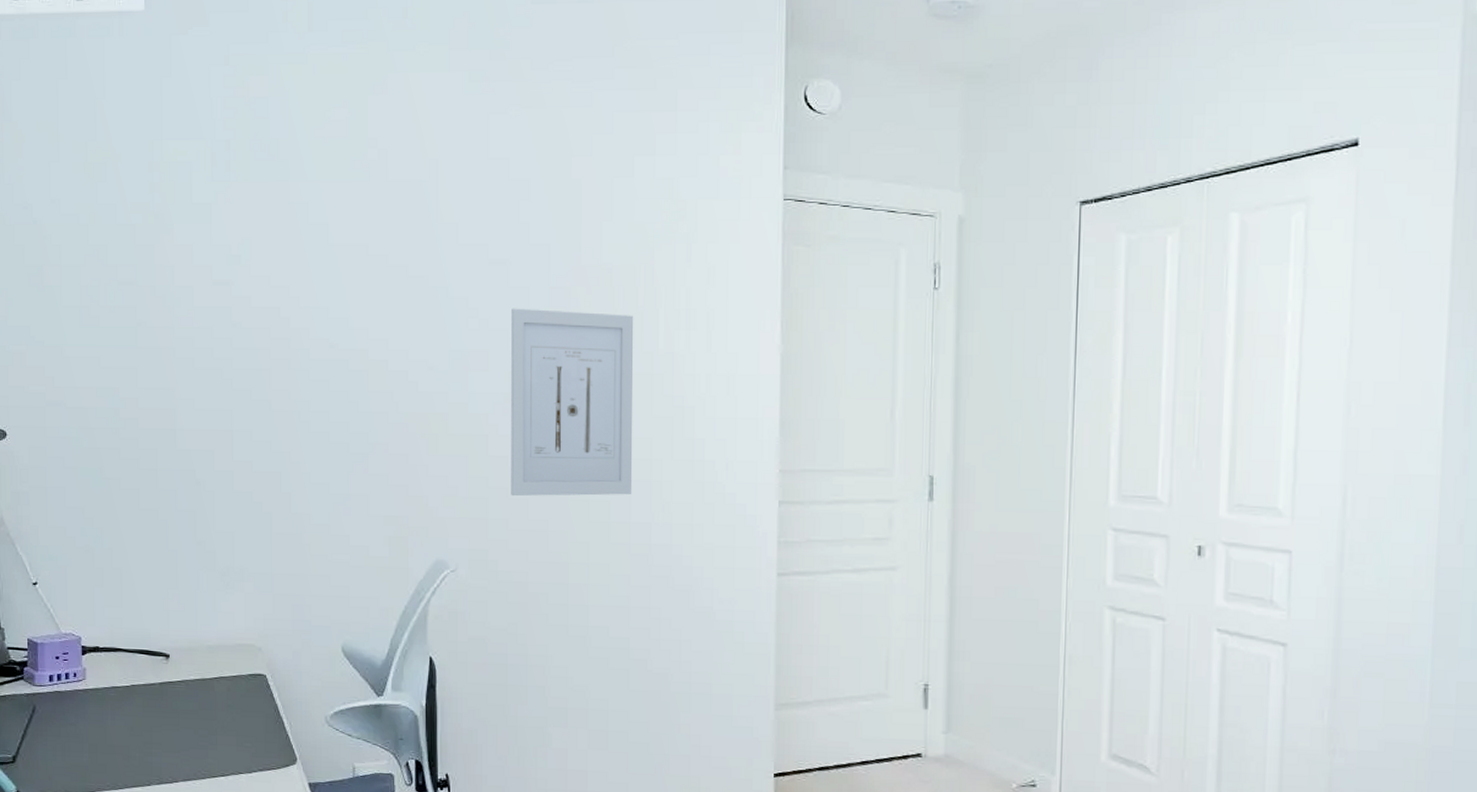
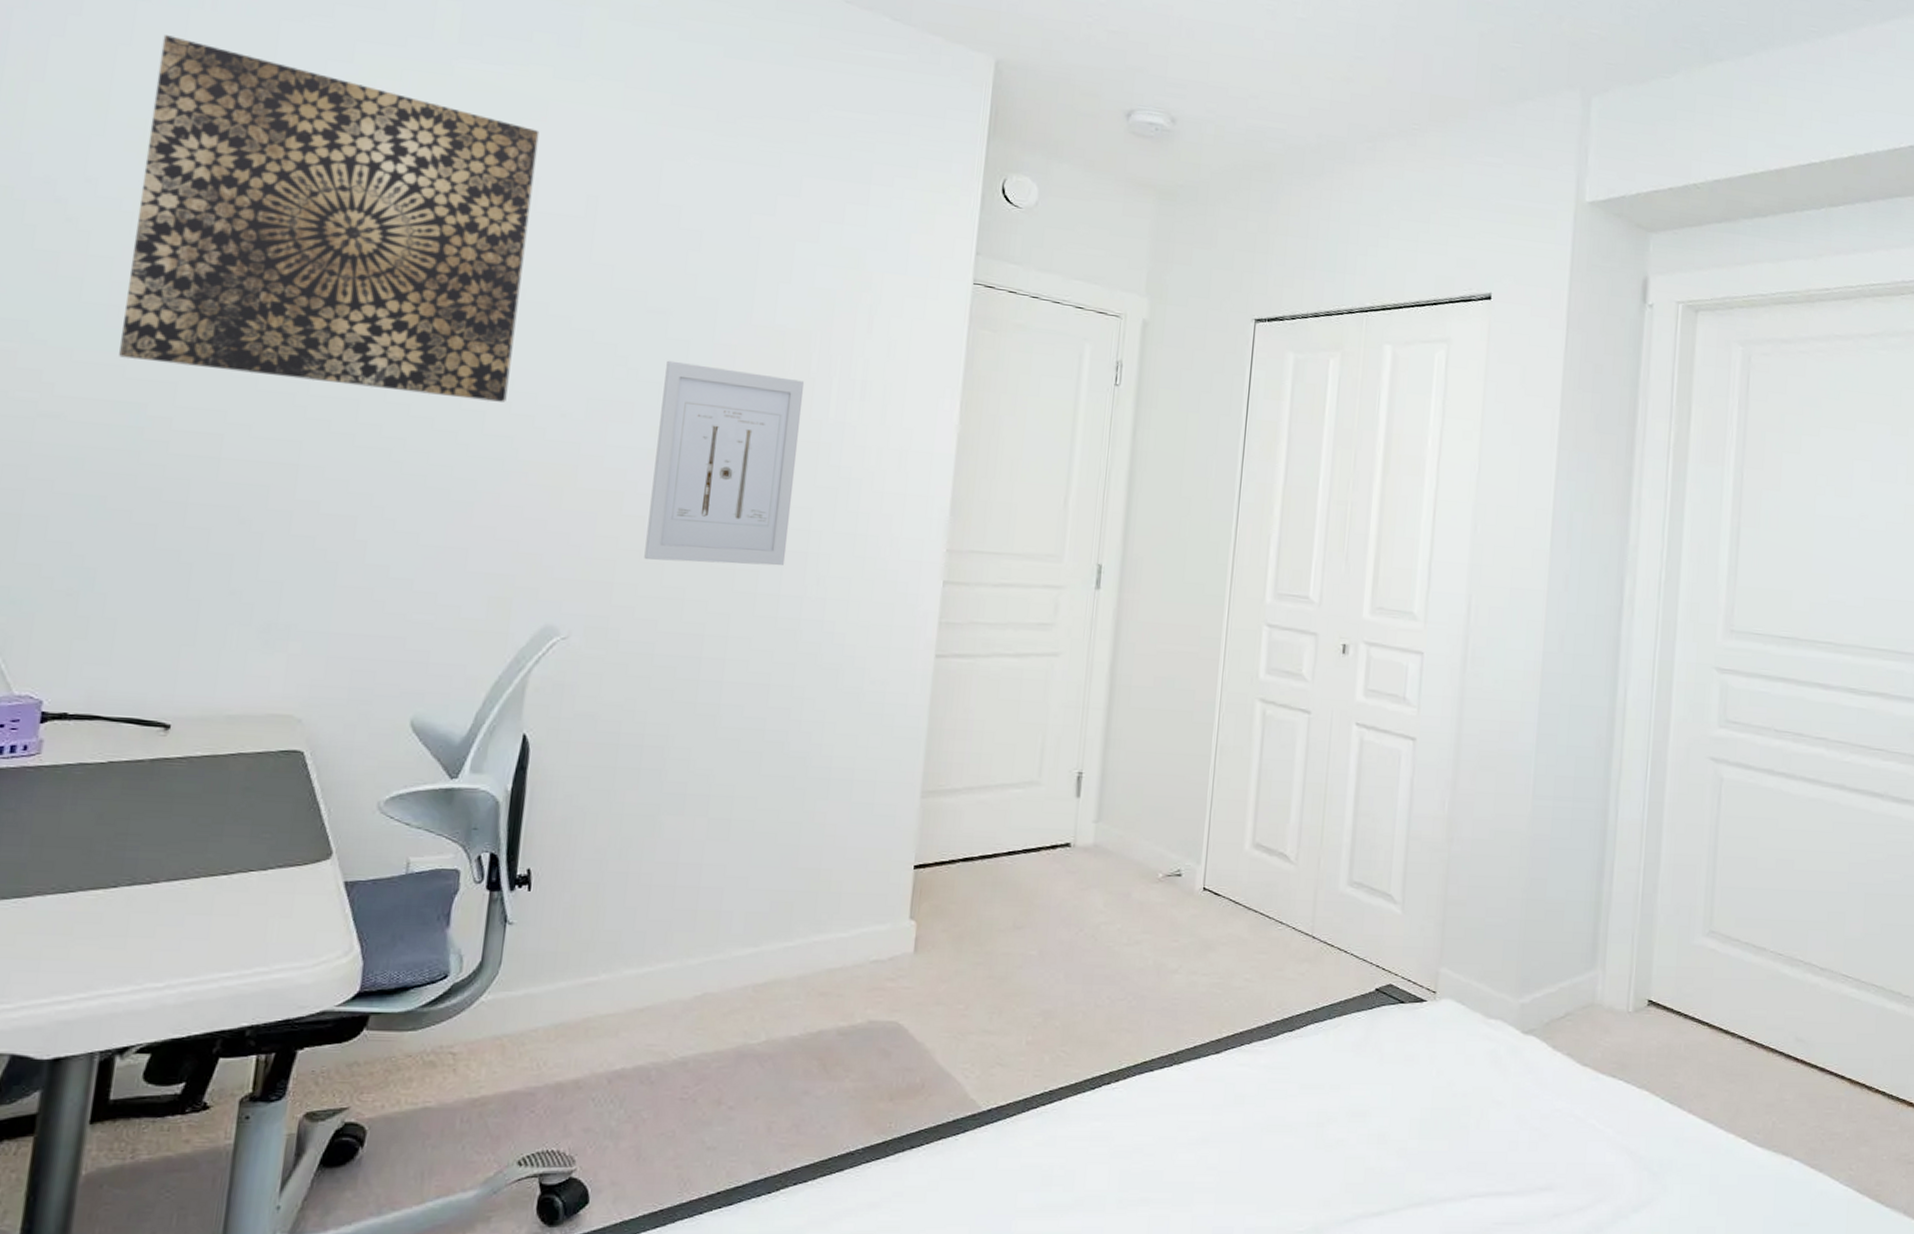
wall art: none [88,65,383,361] -> present [119,35,540,402]

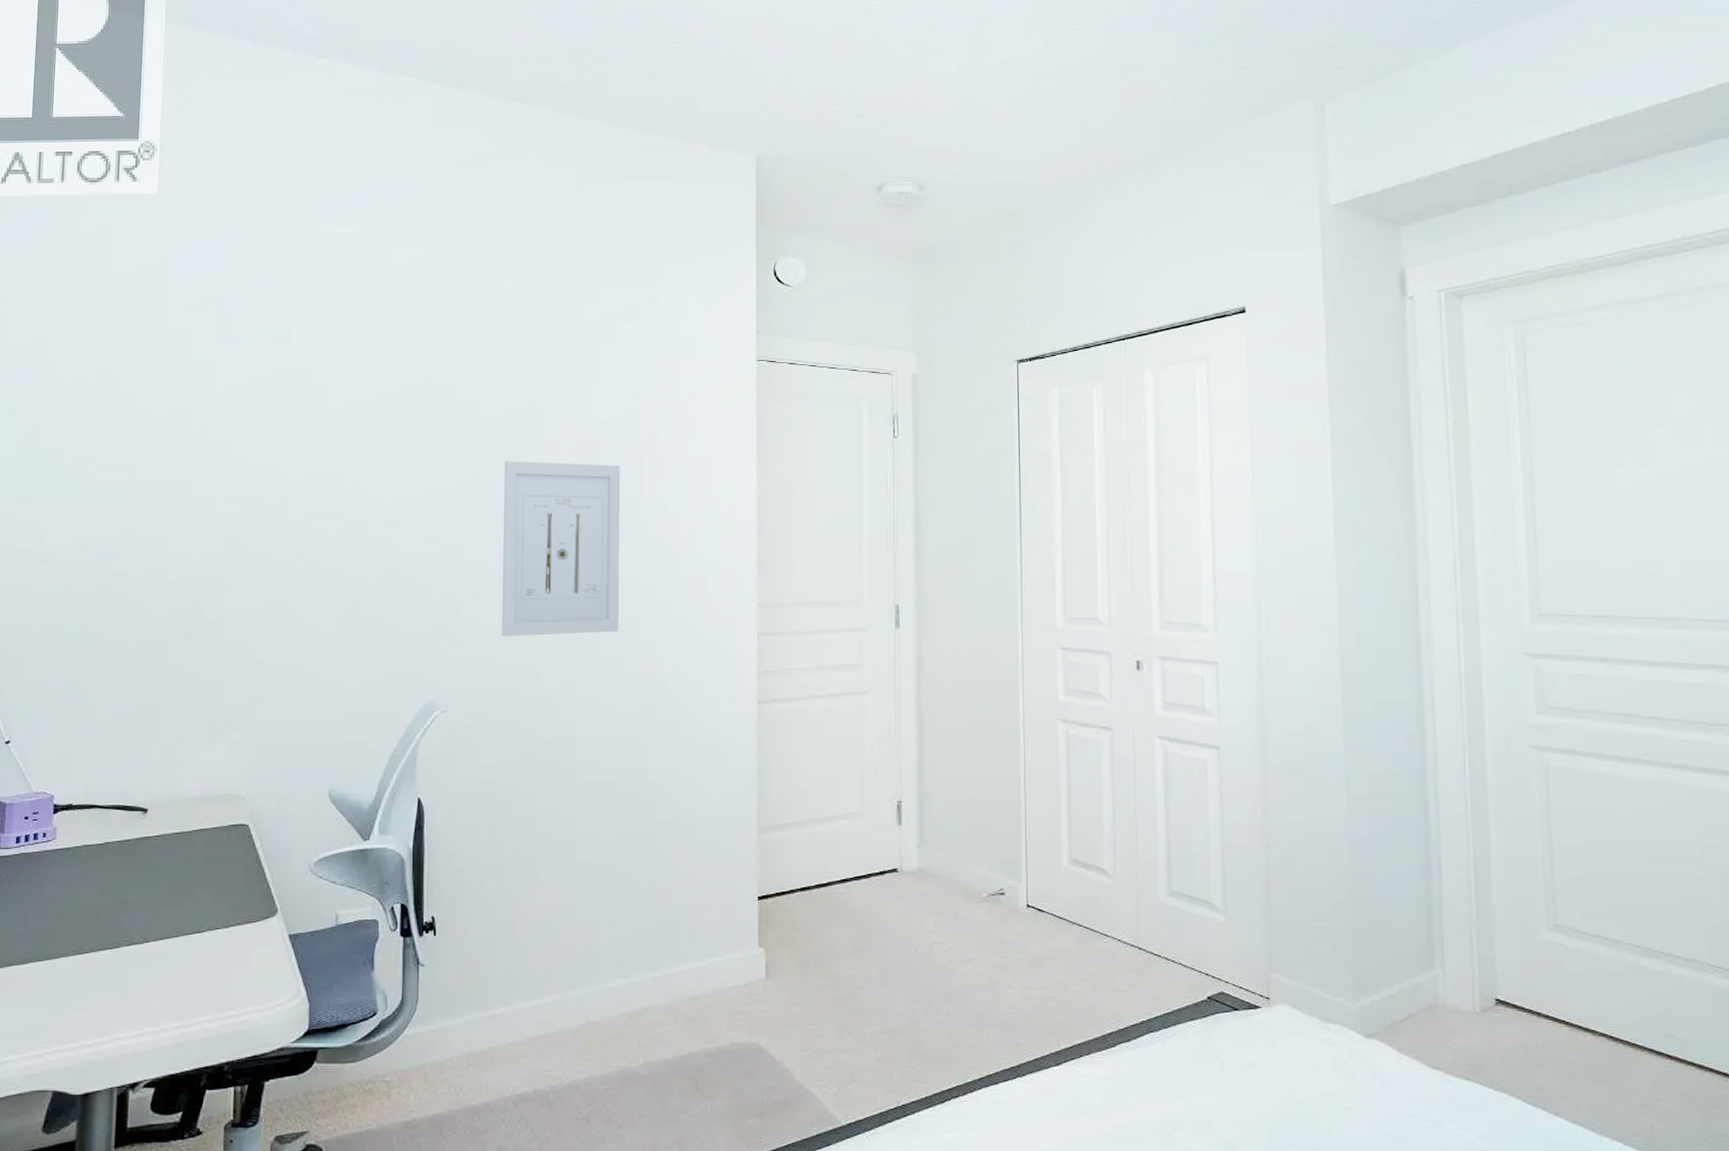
wall art: present [119,35,540,402] -> none [87,242,385,512]

